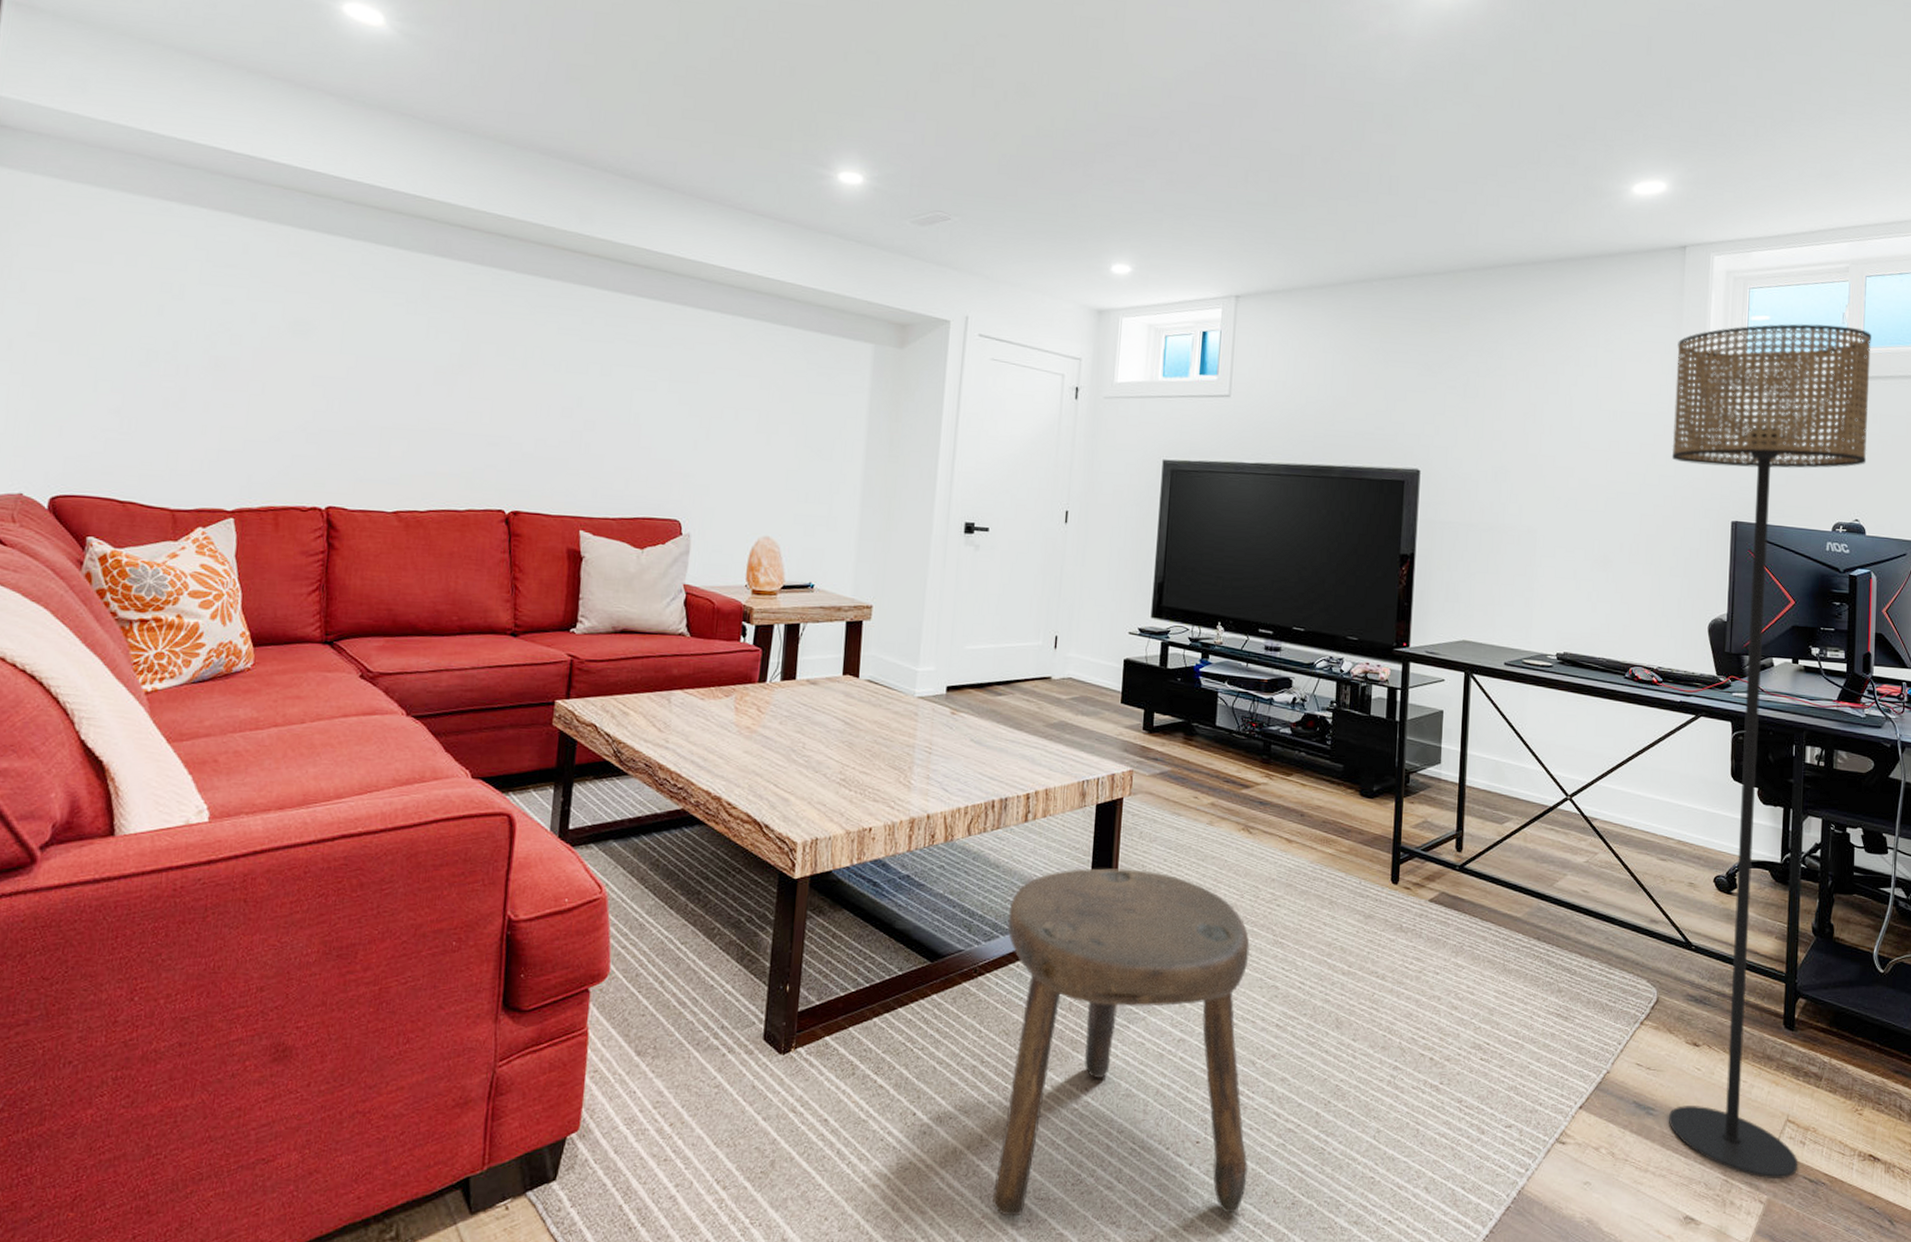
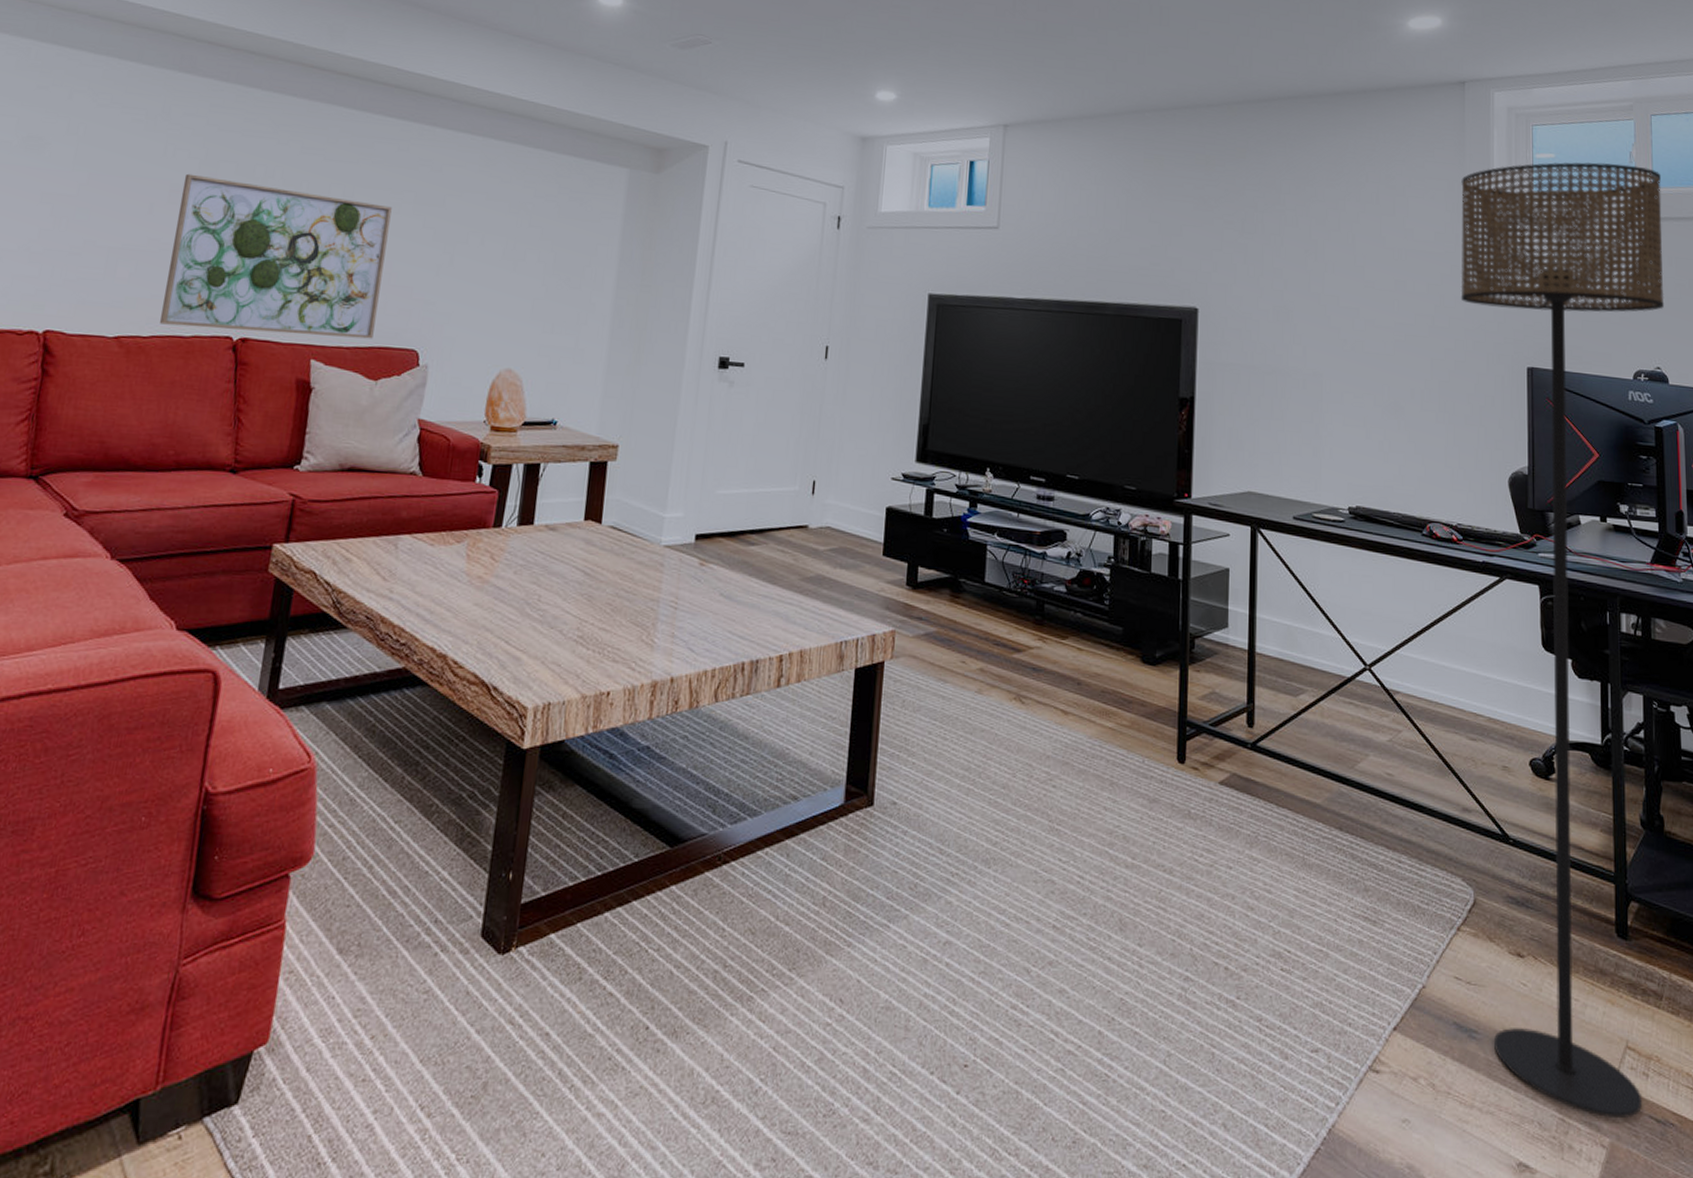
wall art: none [435,355,648,511] -> present [160,173,392,339]
stool: present [991,868,1250,1217] -> none [732,741,1023,1155]

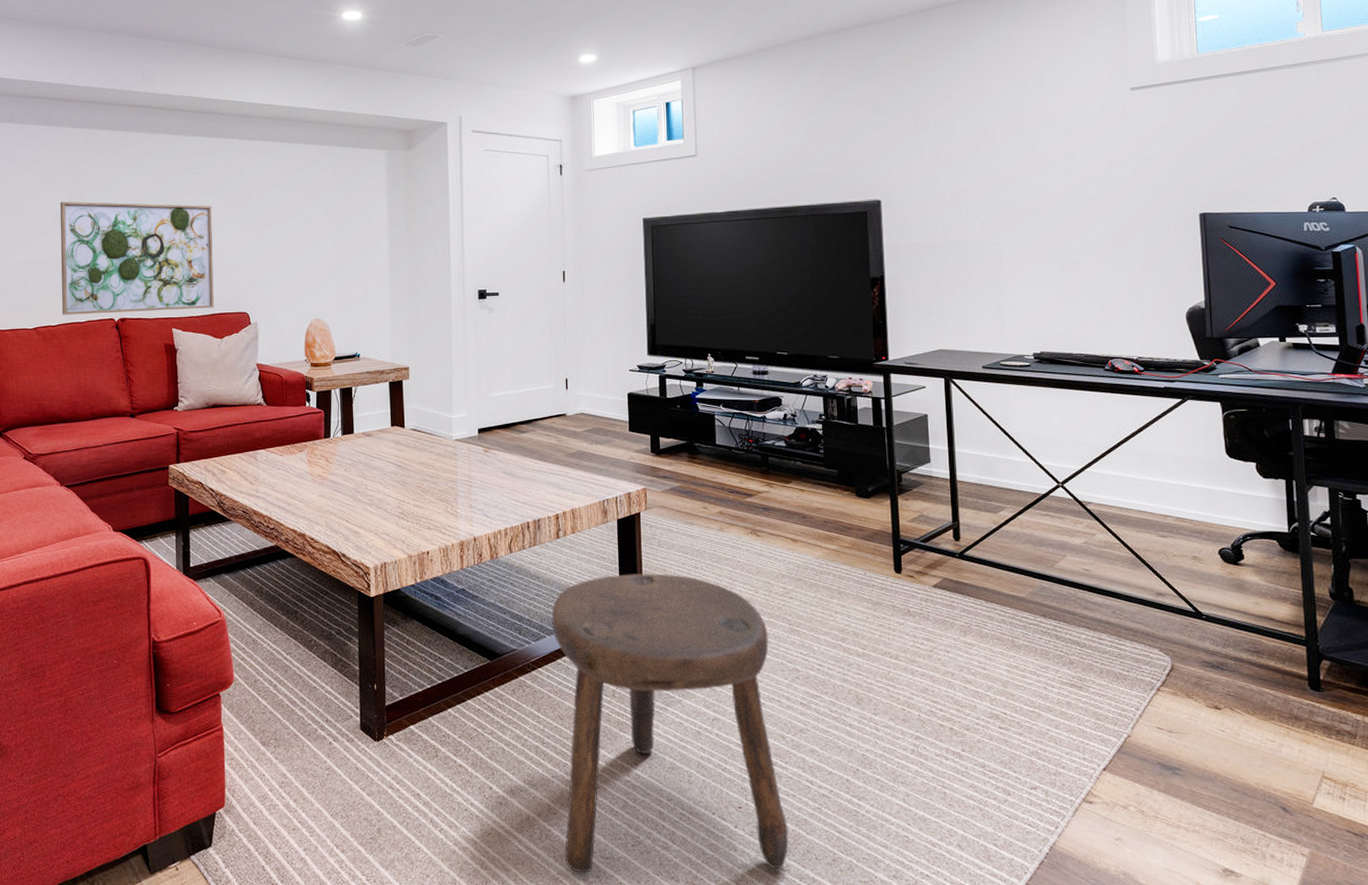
stool: none [732,741,1023,1155] -> present [551,573,790,873]
floor lamp: present [1460,162,1665,1119] -> none [1124,13,1340,833]

